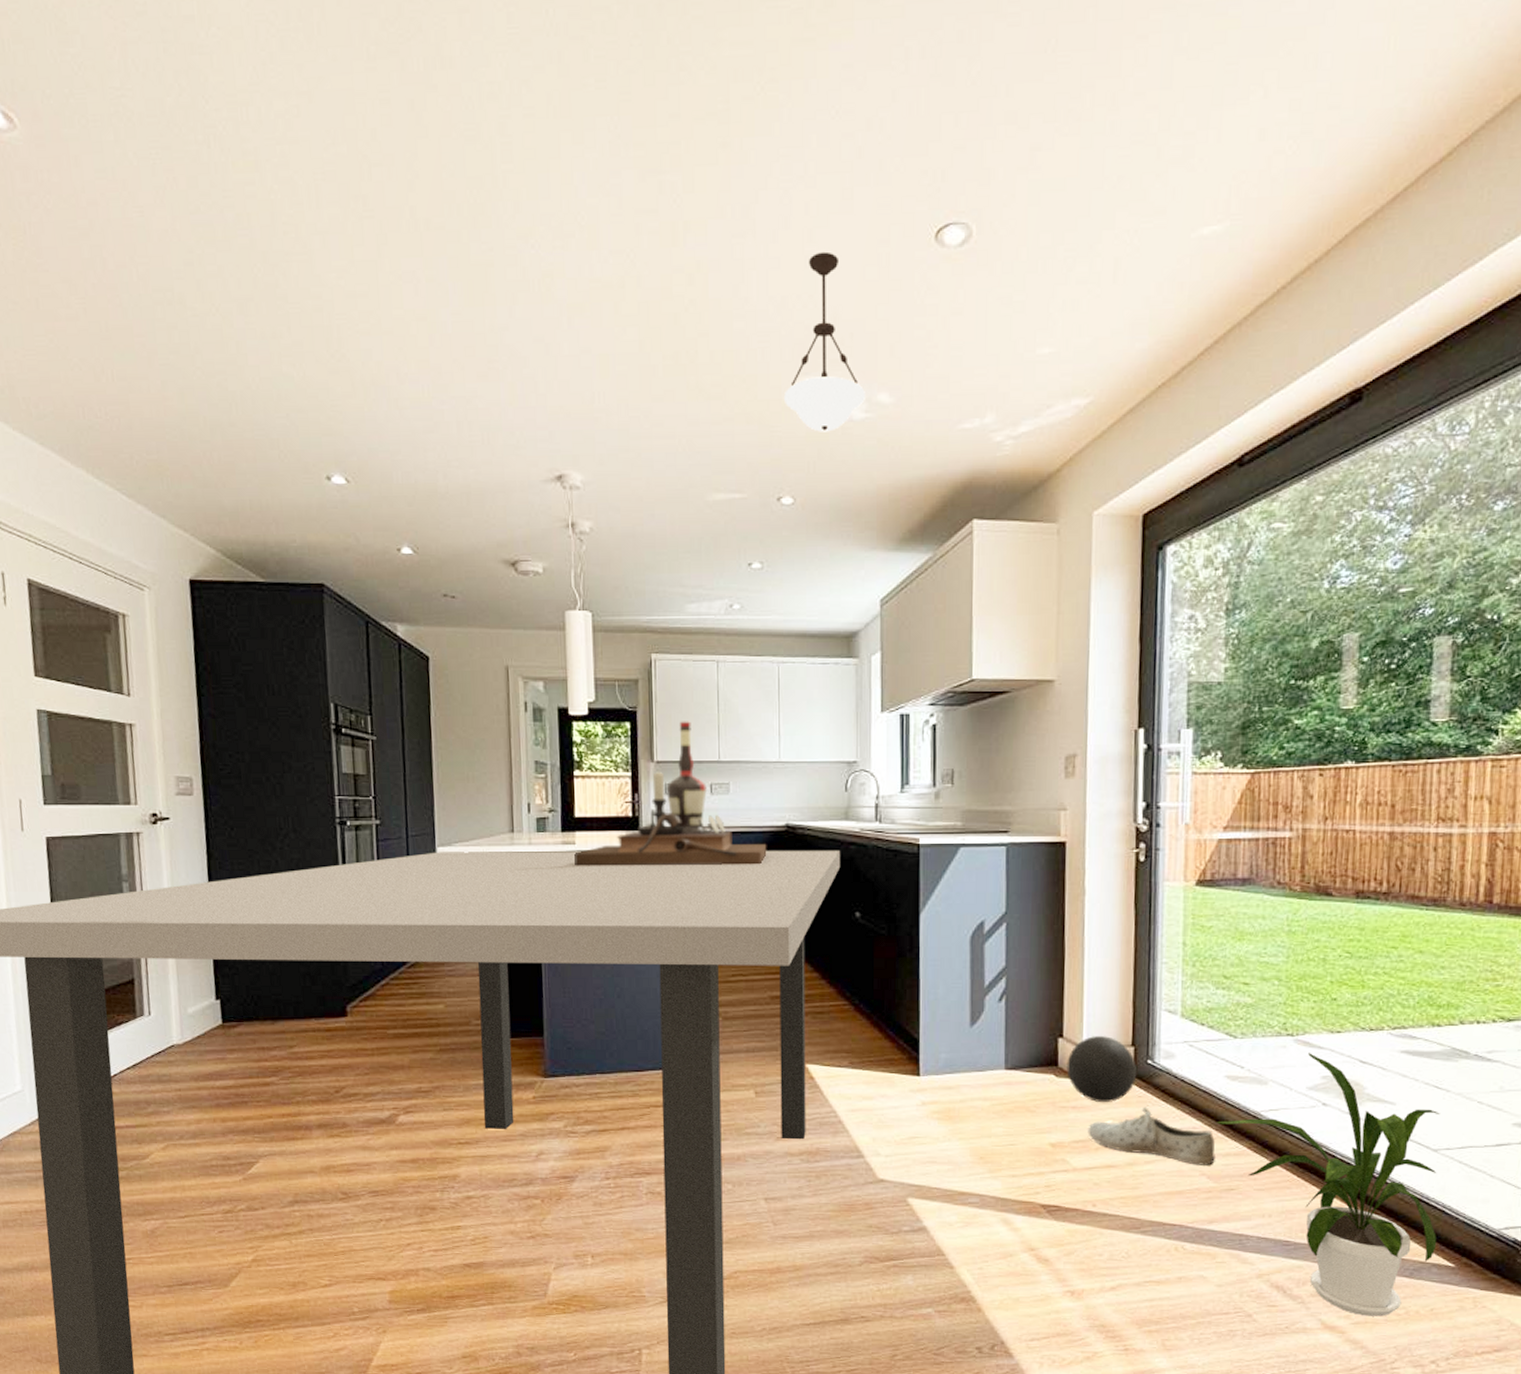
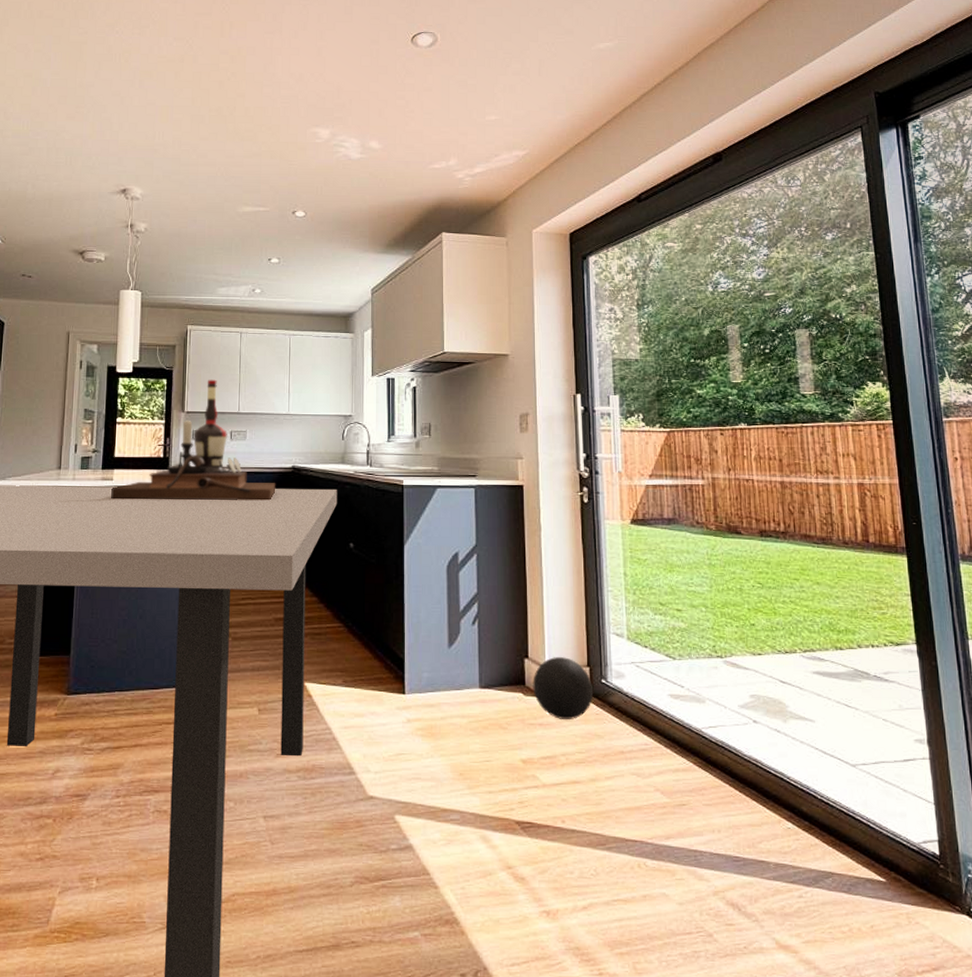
pendant light: present [783,251,865,432] -> none [299,46,360,166]
shoe: present [1087,1108,1215,1166] -> none [554,725,666,781]
house plant: present [1216,1053,1440,1317] -> none [664,673,867,934]

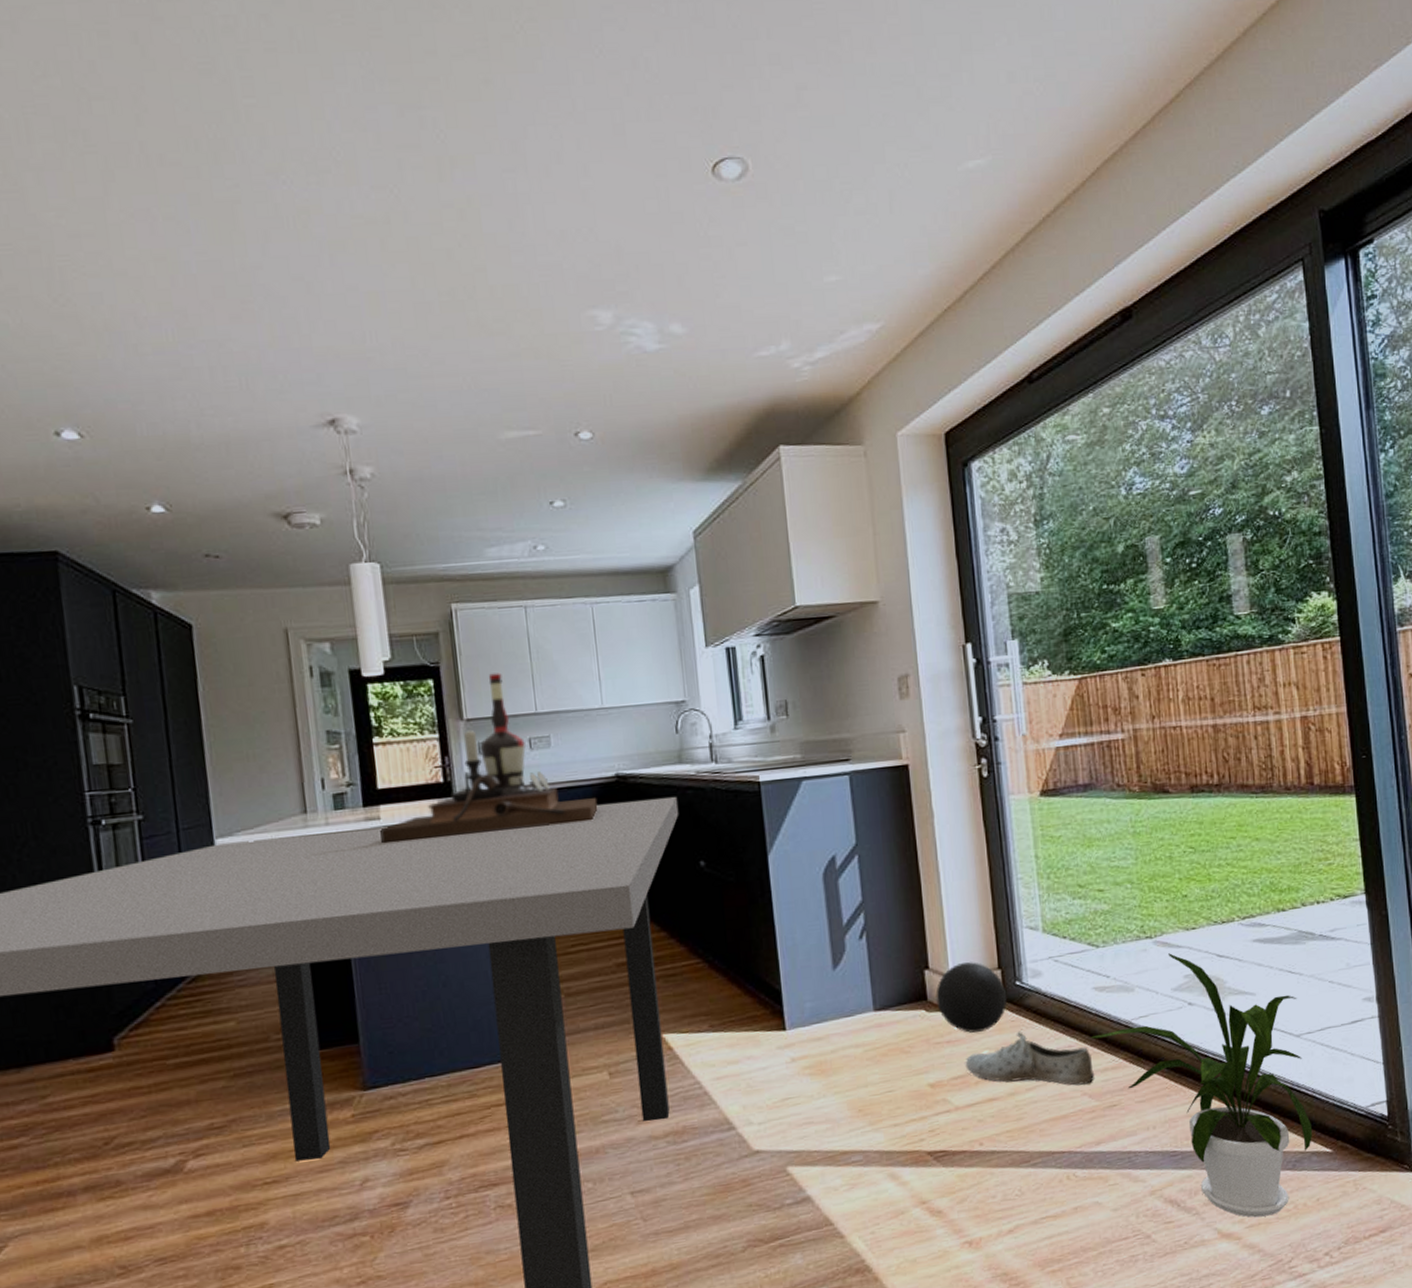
shoe: none [554,725,666,781] -> present [965,1032,1094,1086]
house plant: none [664,673,867,934] -> present [1090,953,1312,1218]

